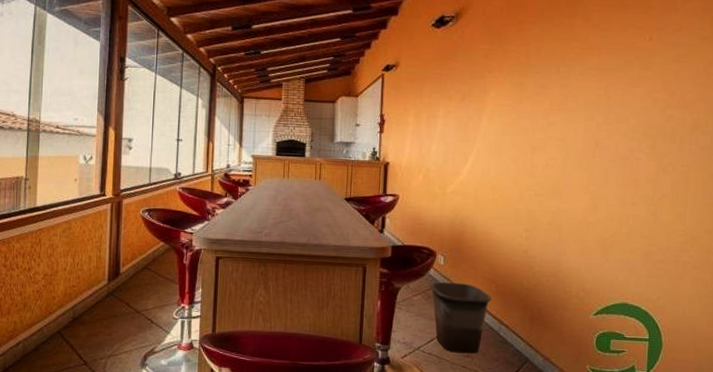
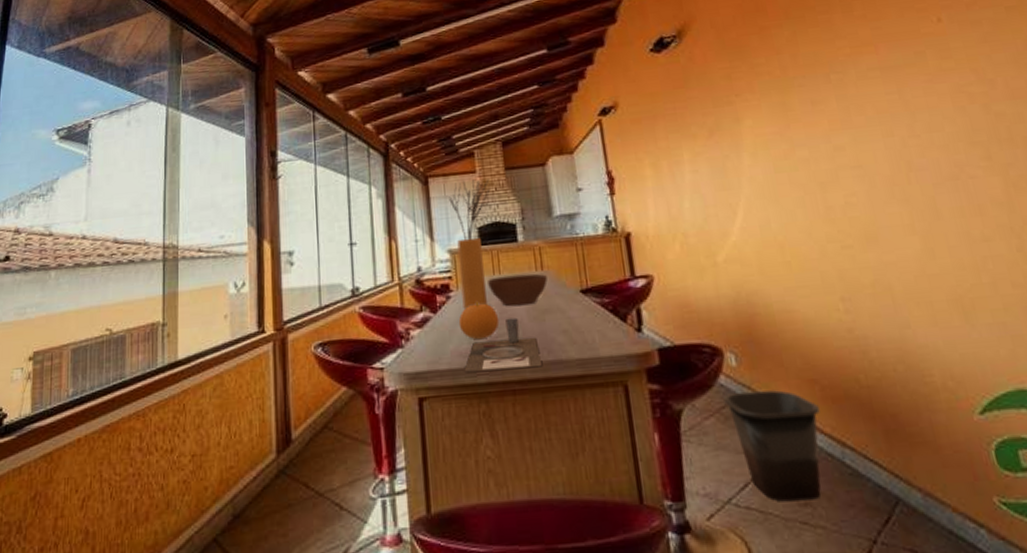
fruit: none [252,196,283,223] -> present [458,302,500,340]
place setting: none [252,210,309,247] -> present [464,317,543,372]
vase: none [257,105,291,200] -> present [449,179,490,310]
bowl: none [278,180,322,204] -> present [488,273,548,307]

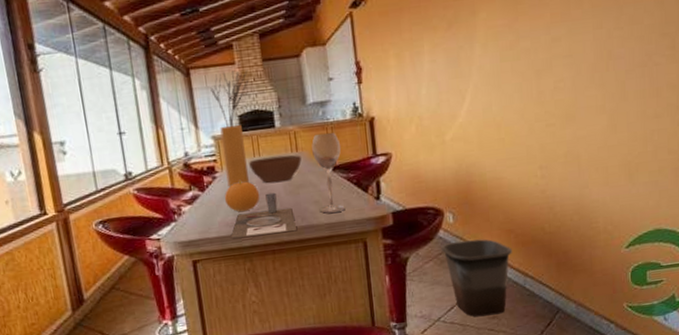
wineglass: none [558,248,600,346] -> present [311,132,345,214]

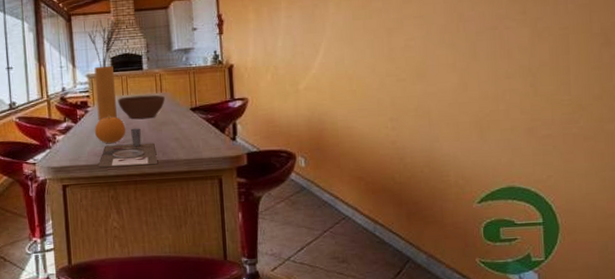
wineglass: present [311,132,345,214] -> none [174,76,203,150]
waste bin: present [441,239,512,317] -> none [292,184,362,260]

